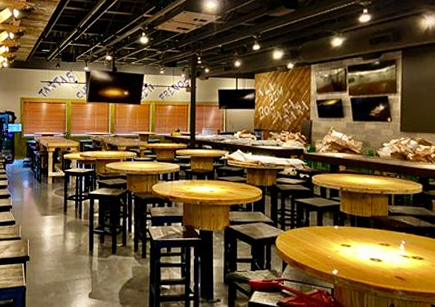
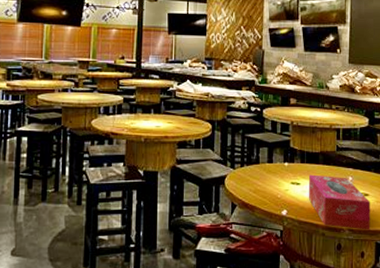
tissue box: none [359,237,426,293] -> present [308,174,371,230]

